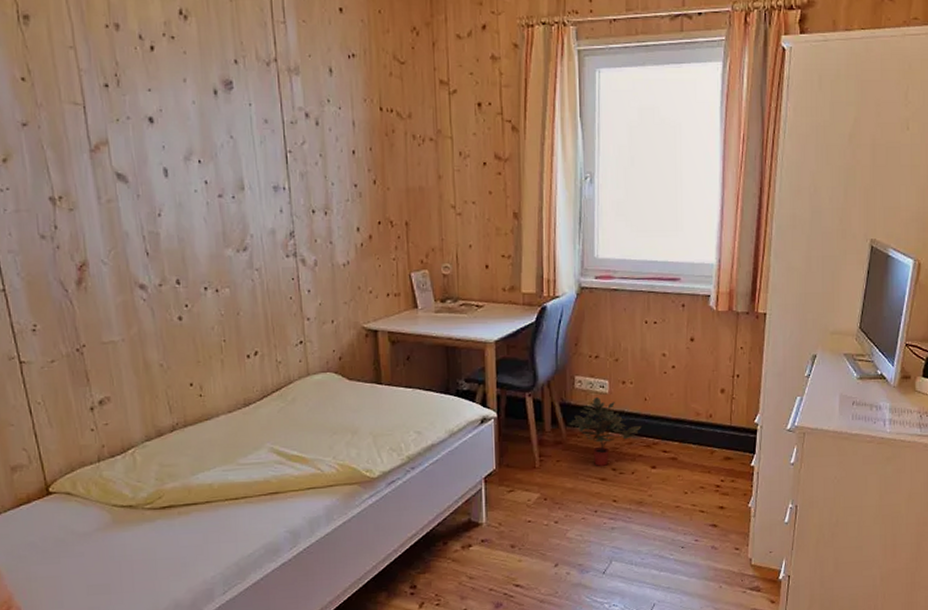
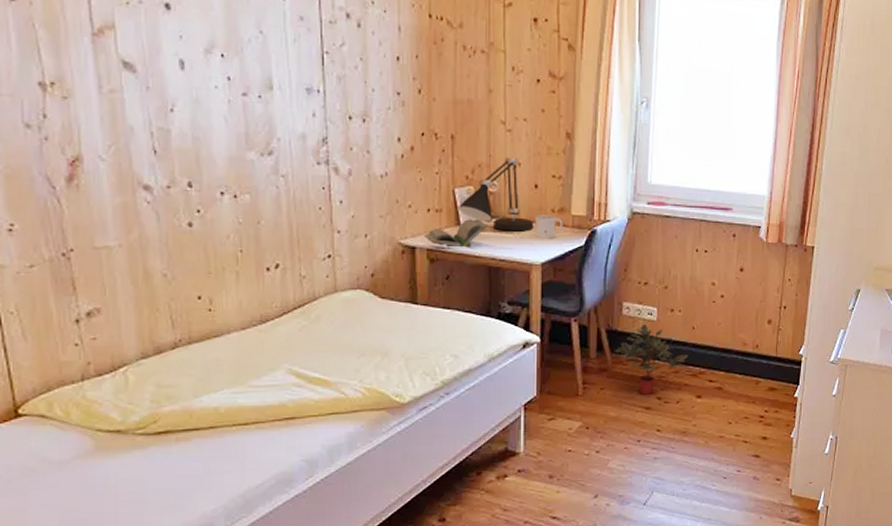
book: none [384,301,444,329] -> present [423,219,489,248]
desk lamp: none [414,240,487,312] -> present [457,157,535,232]
mug: none [487,294,514,318] -> present [534,215,563,239]

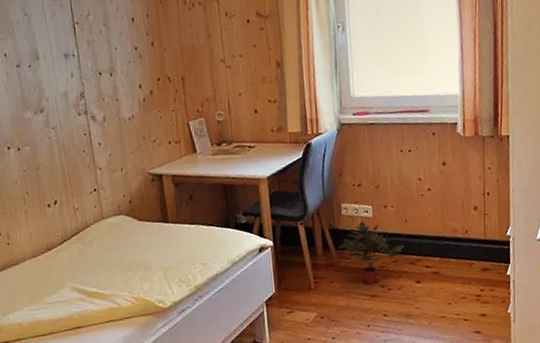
book: present [423,219,489,248] -> none [168,145,220,172]
desk lamp: present [457,157,535,232] -> none [193,89,258,153]
mug: present [534,215,563,239] -> none [257,134,283,156]

